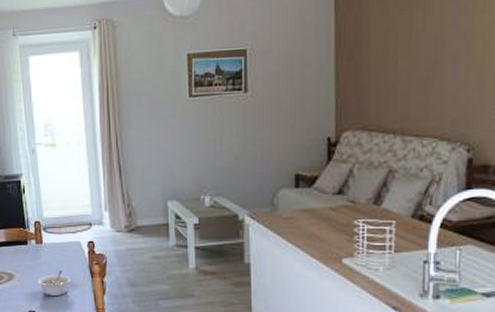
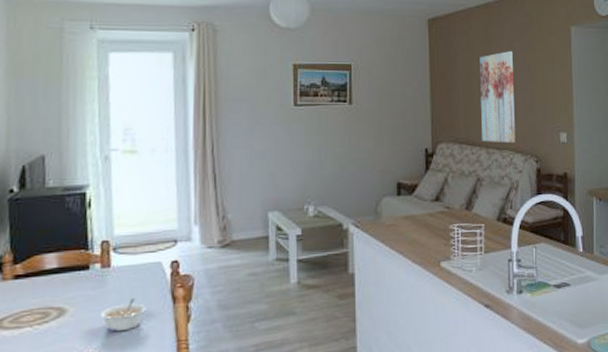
wall art: none [397,17,442,130] -> present [480,51,516,143]

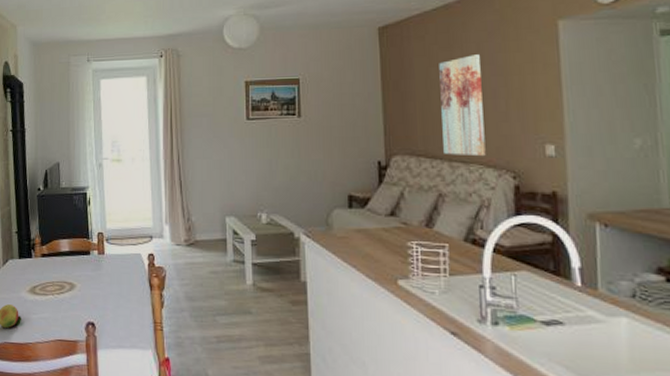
legume: present [100,298,148,332] -> none [98,282,131,309]

